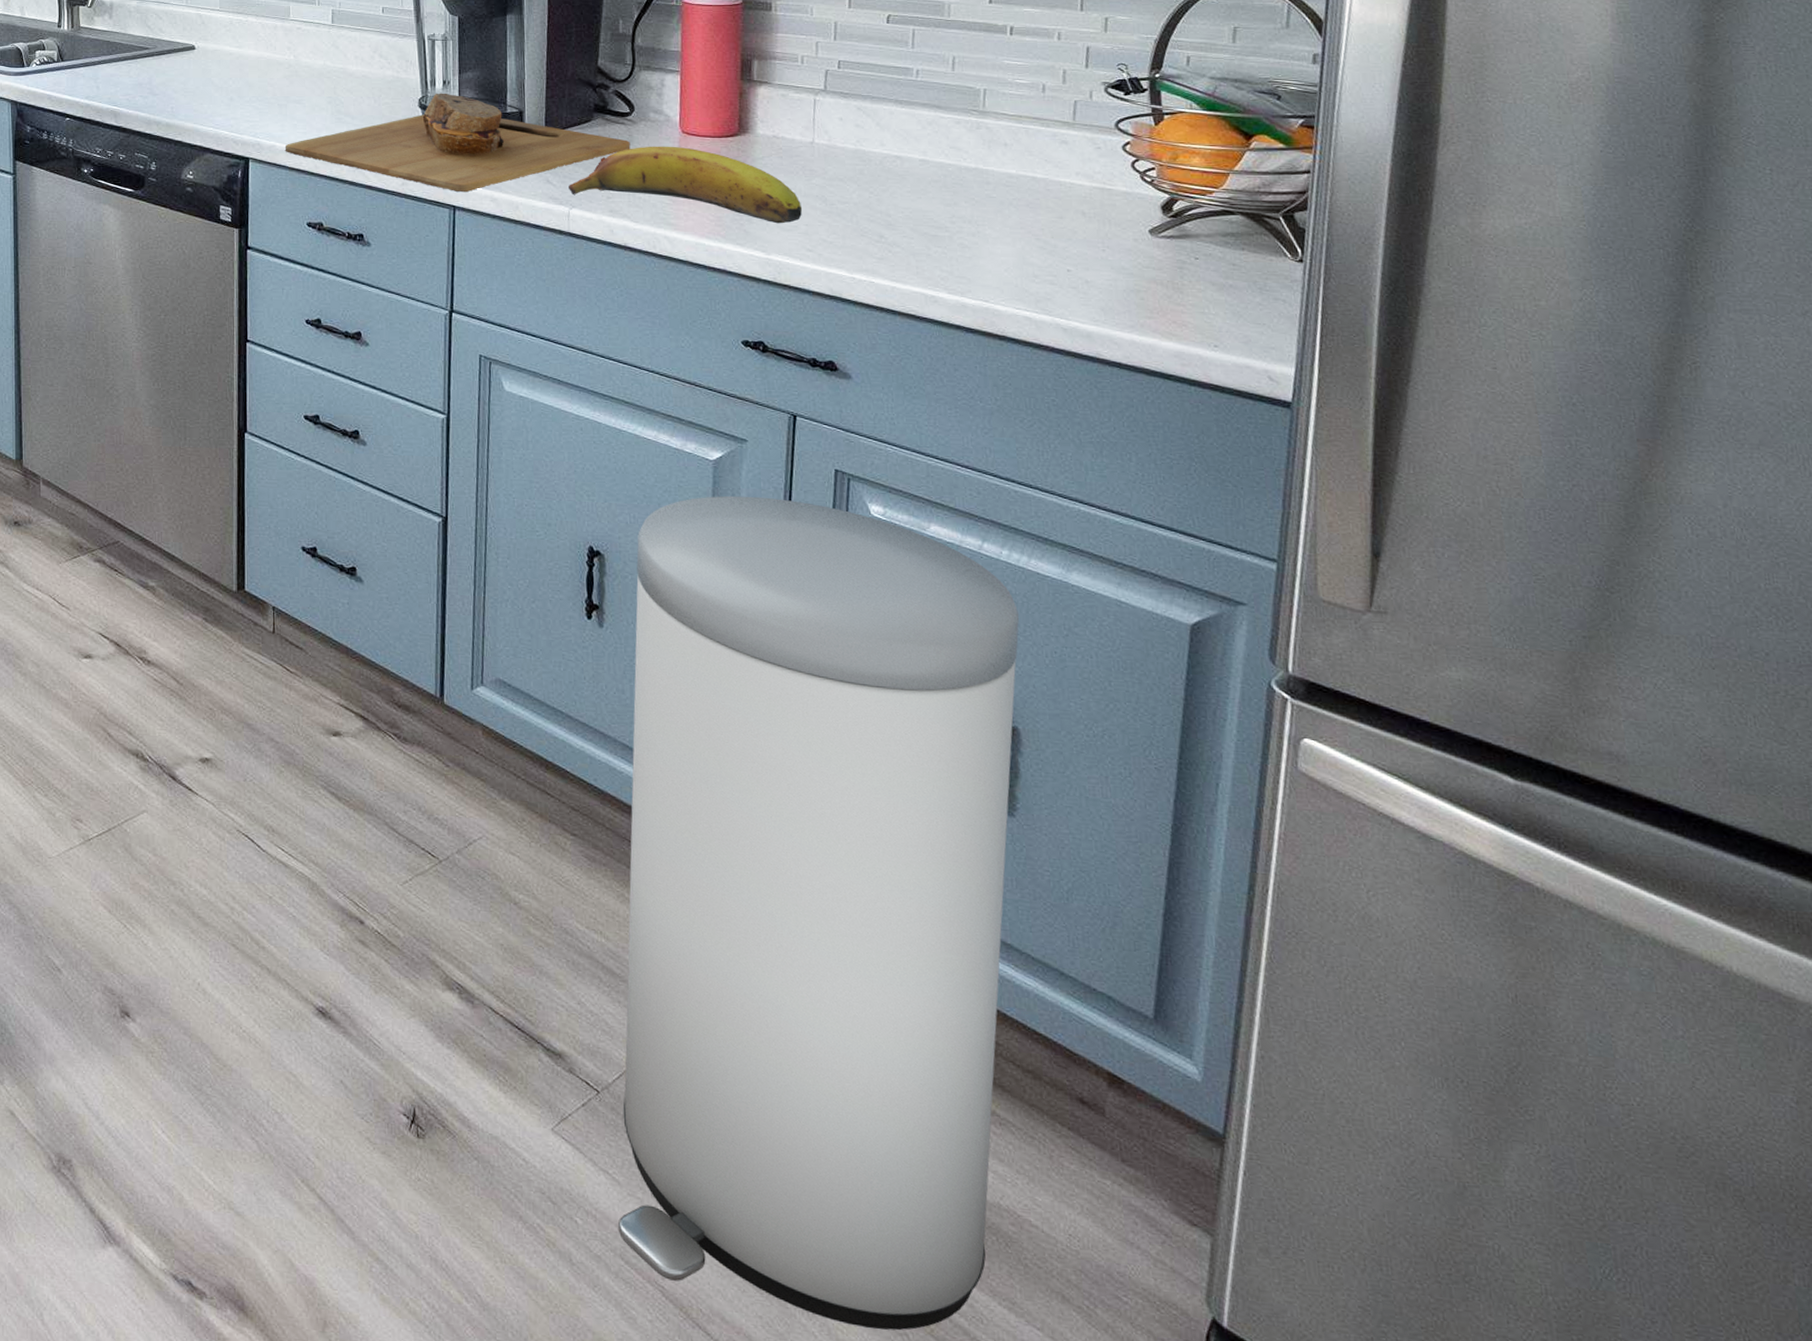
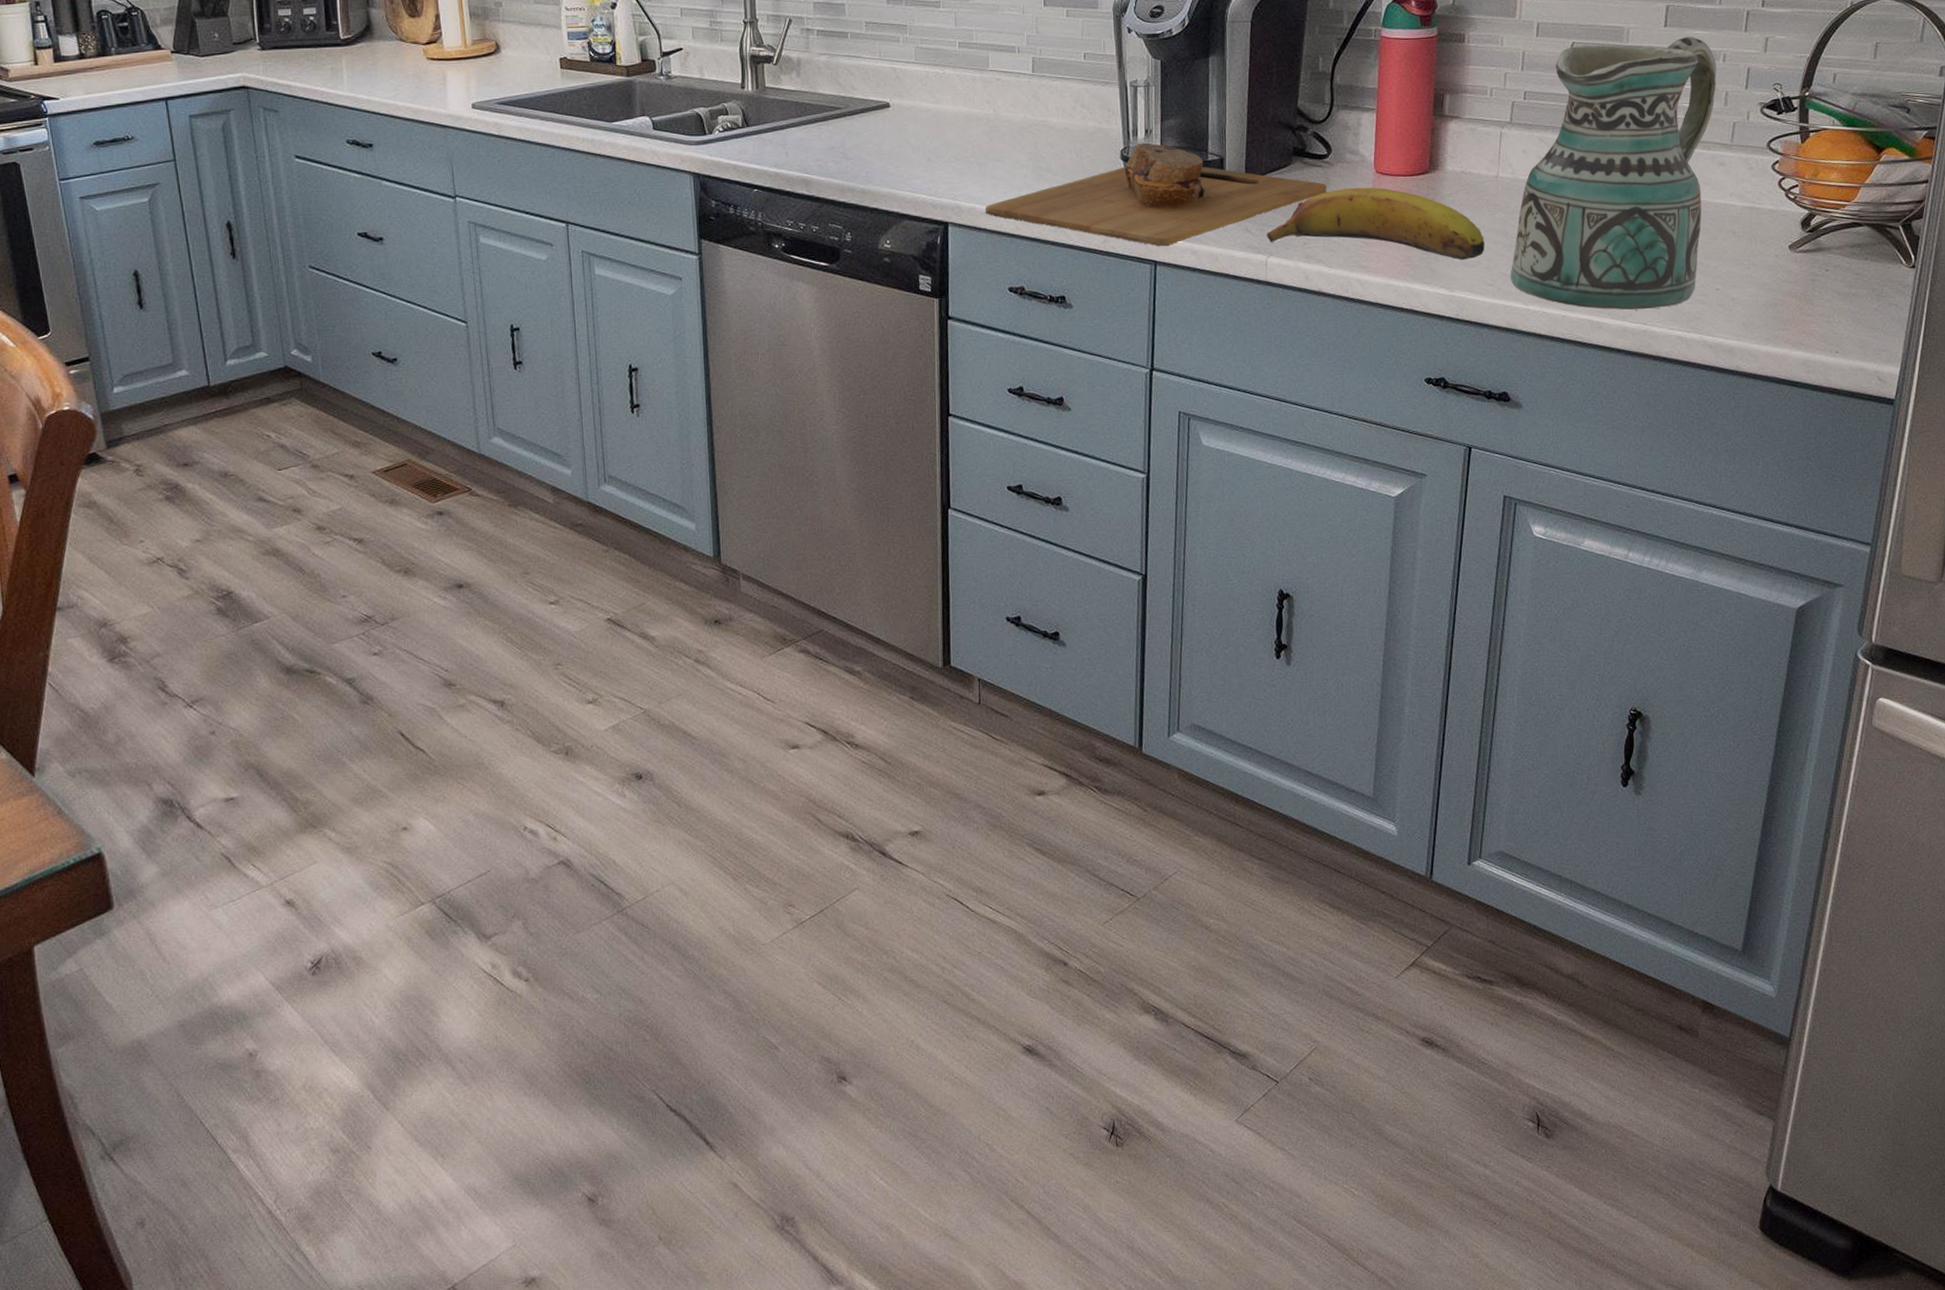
pedal bin: present [617,495,1019,1330] -> none [1291,527,1655,1241]
ceramic pitcher: none [831,13,1053,287] -> present [1510,36,1717,311]

